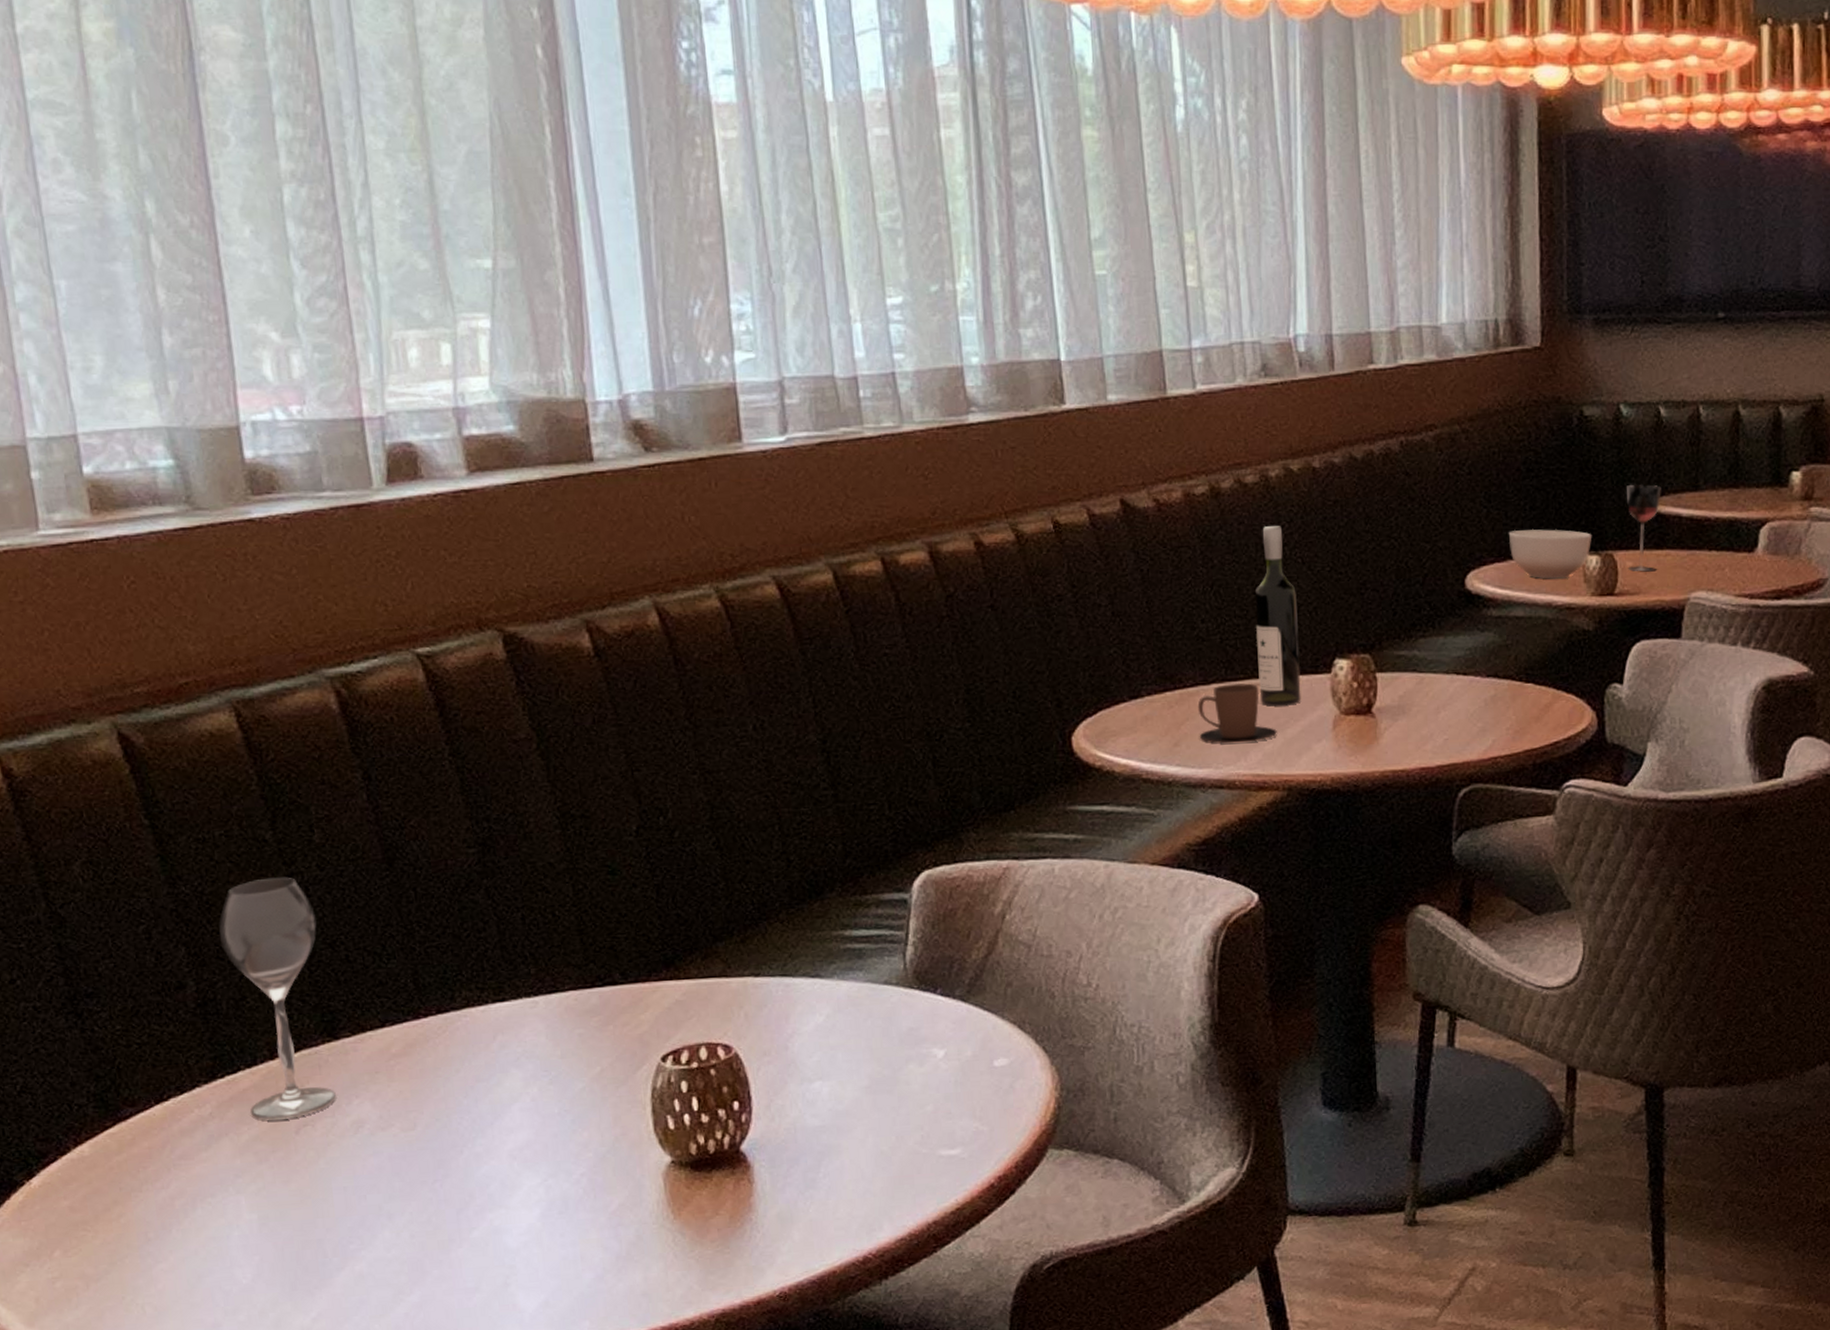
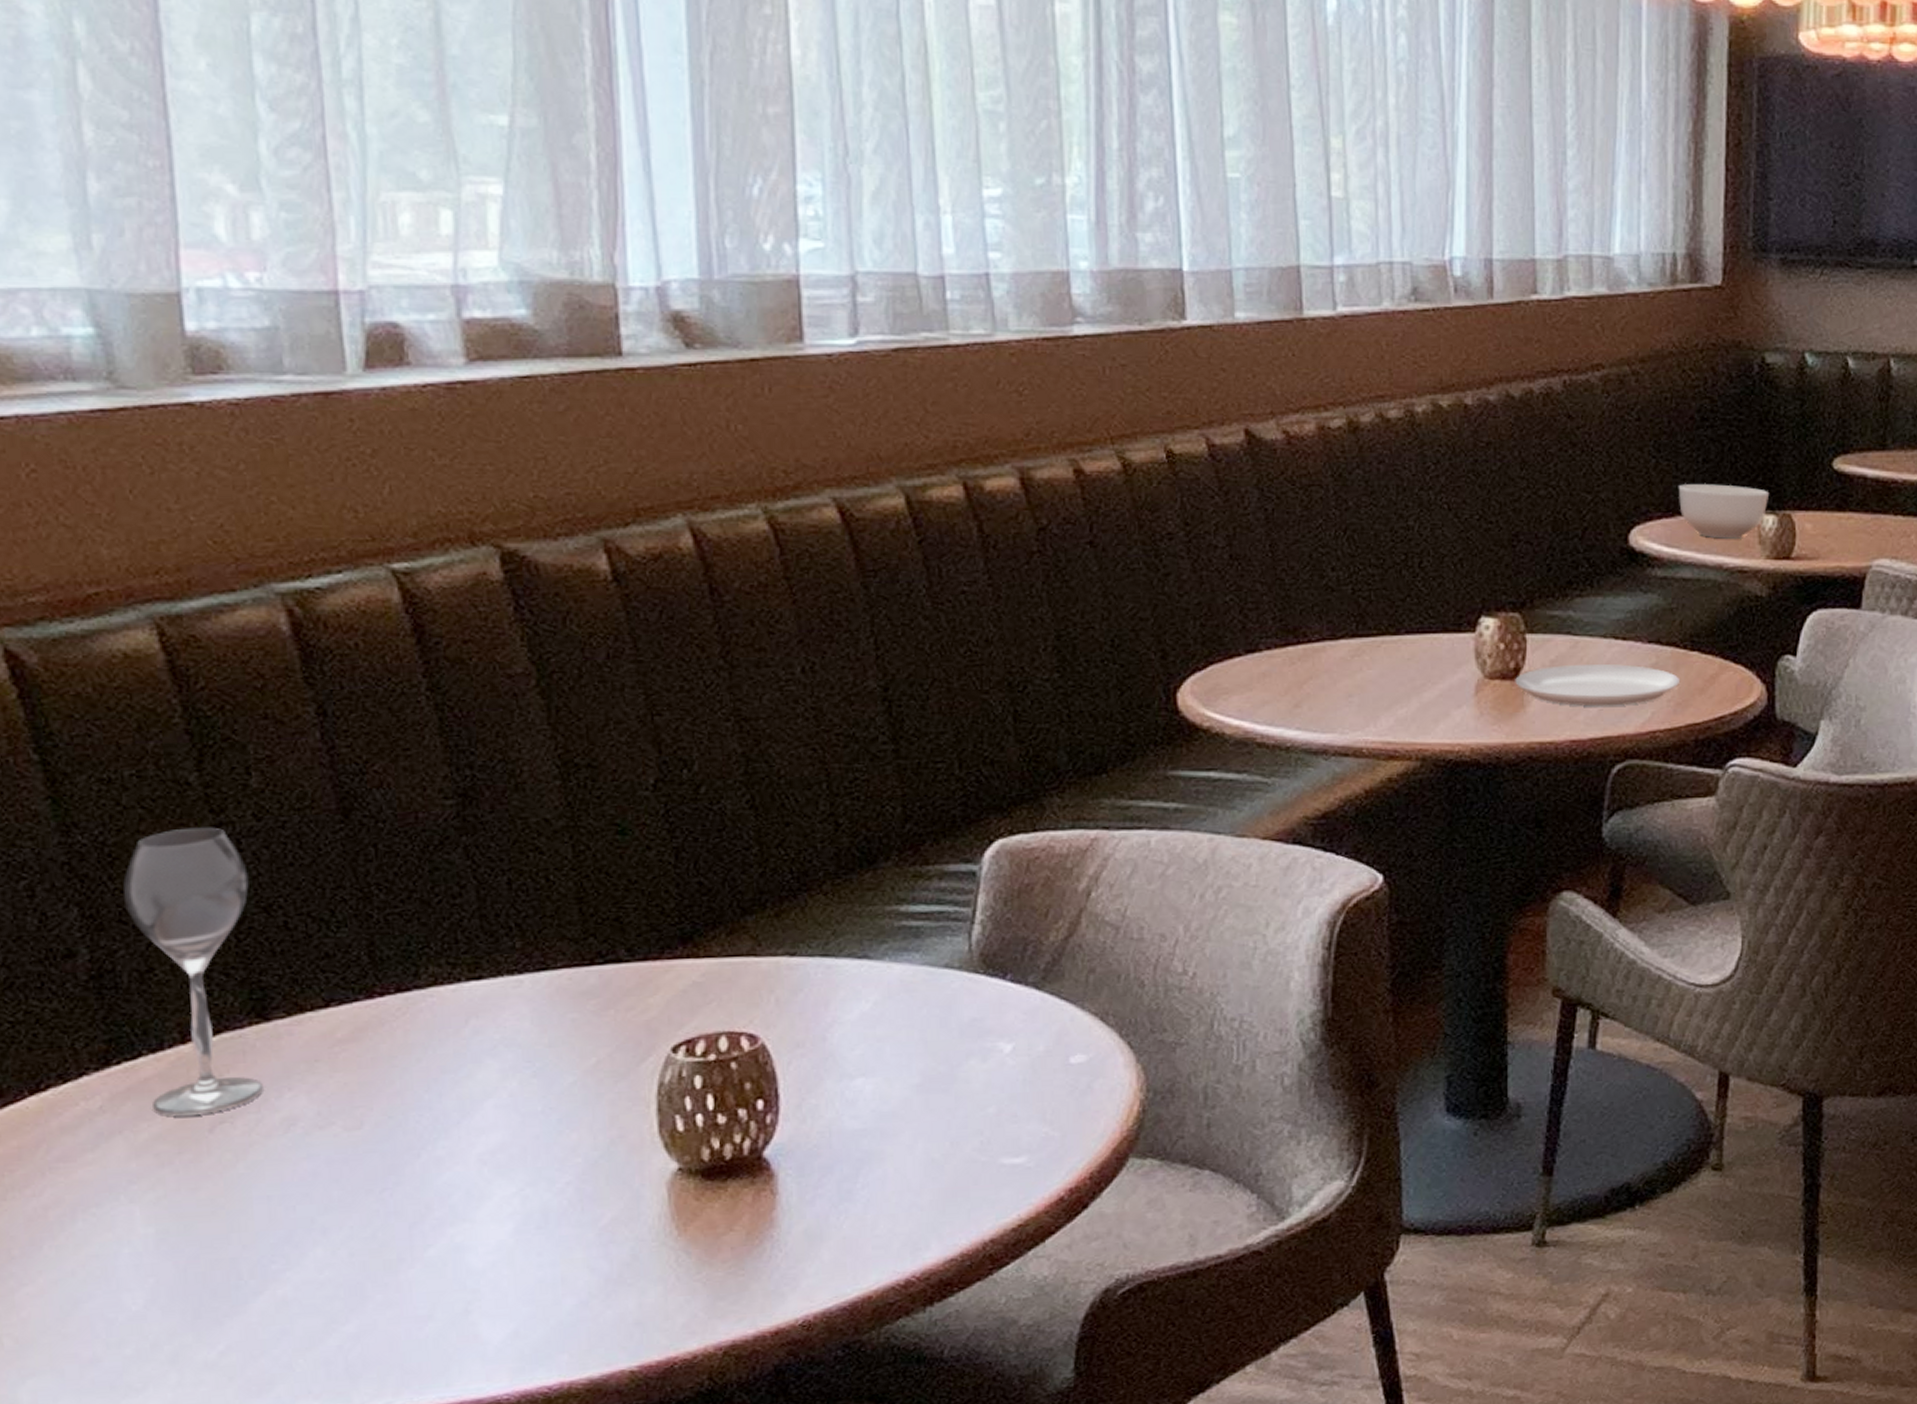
cup: present [1197,682,1277,743] -> none [1323,639,1412,706]
bottle: present [1254,526,1301,706] -> none [1393,467,1441,667]
plate: none [1368,697,1518,737] -> present [1515,664,1681,707]
wineglass: present [1625,484,1661,572] -> none [1804,441,1846,535]

